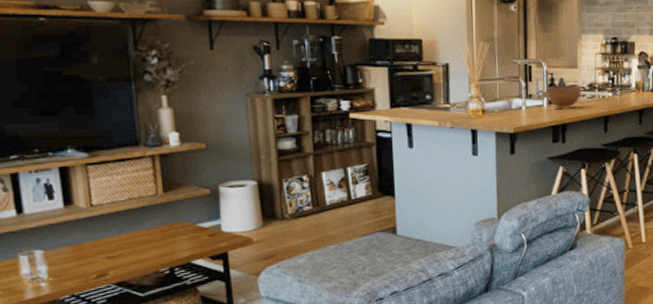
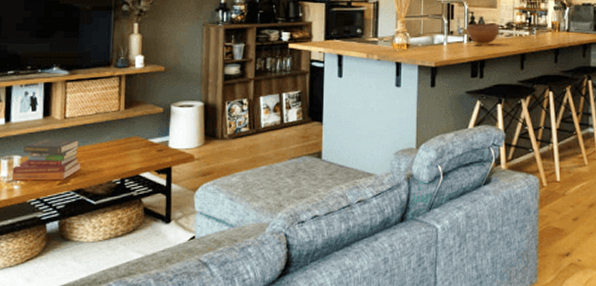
books: none [34,228,120,278] -> present [11,139,81,181]

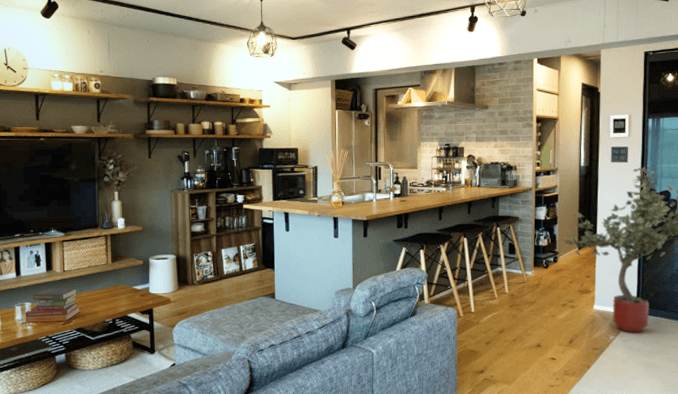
bowl: present [467,23,499,45] -> none [392,182,420,201]

